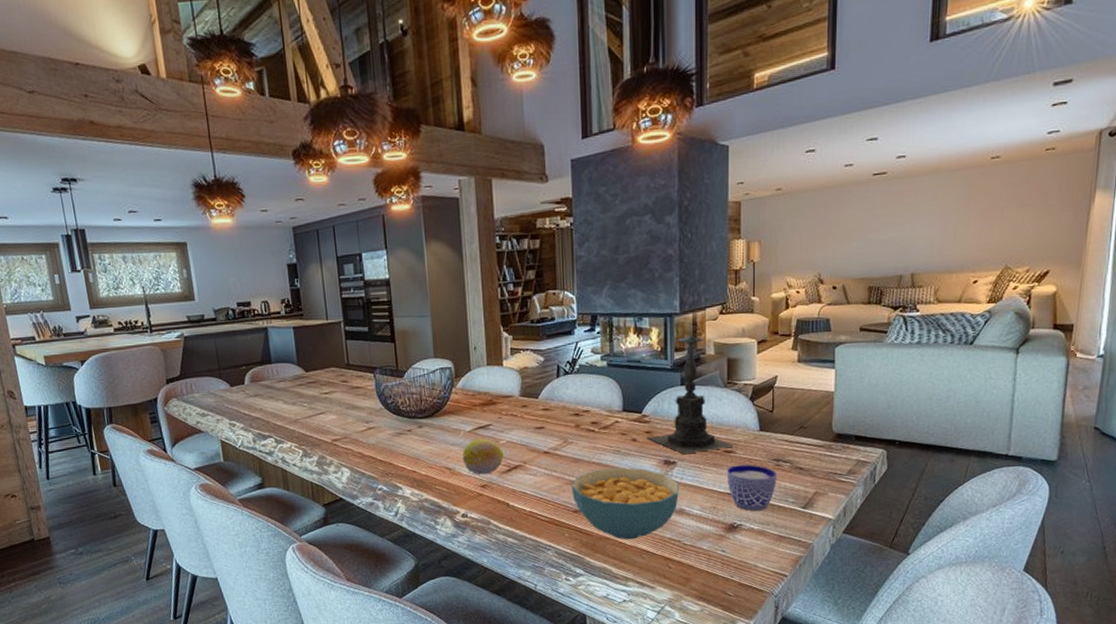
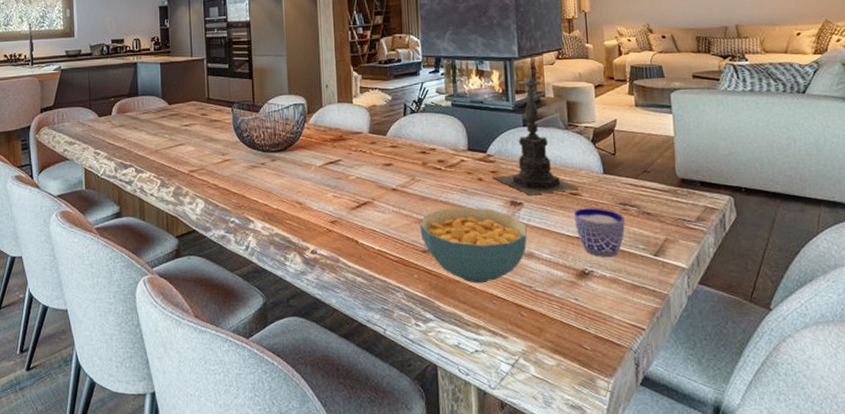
fruit: present [462,438,504,475] -> none [313,173,353,211]

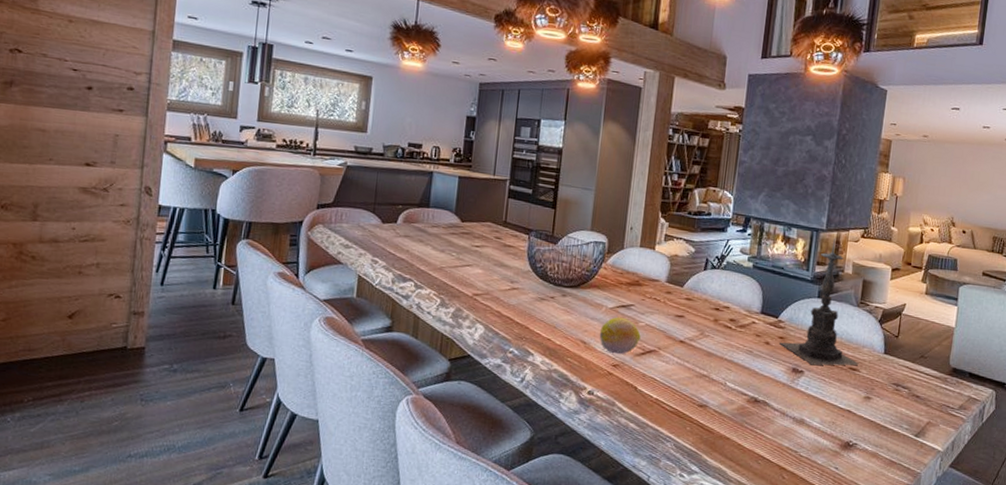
fruit: none [313,173,353,211] -> present [599,317,641,355]
cereal bowl: present [420,207,528,284] -> none [700,366,804,443]
cup: present [573,208,625,258] -> none [848,383,895,433]

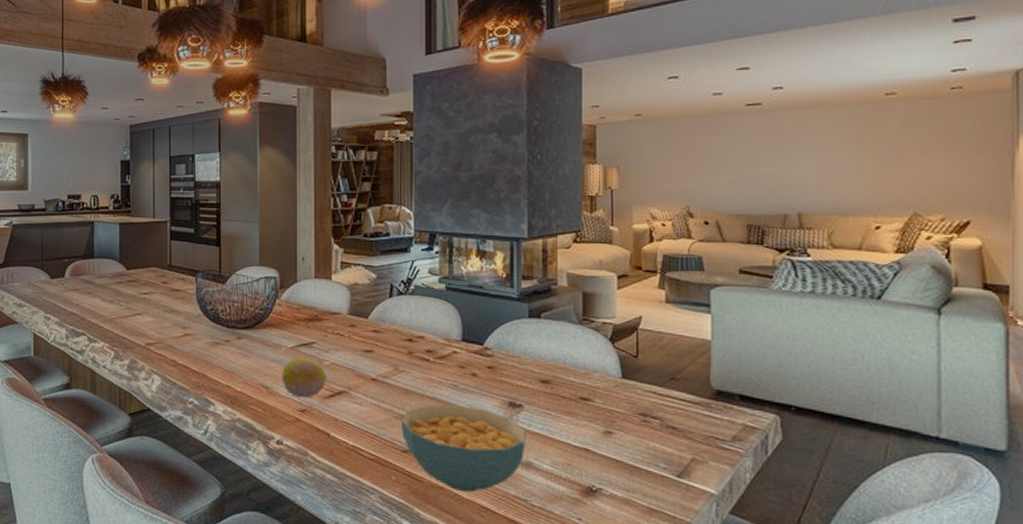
cereal bowl: none [700,366,804,443] -> present [401,404,527,493]
candle holder: present [779,238,860,366] -> none [489,246,593,398]

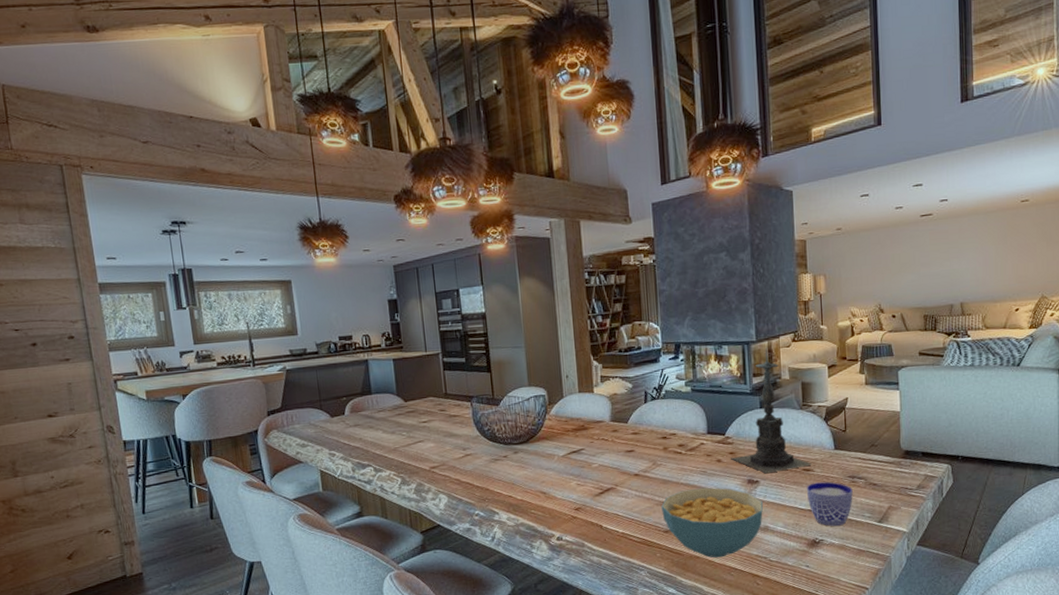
fruit: present [281,357,327,398] -> none [556,462,597,499]
candle holder: none [489,246,593,398] -> present [731,347,813,474]
cup: none [582,416,644,475] -> present [806,481,853,527]

